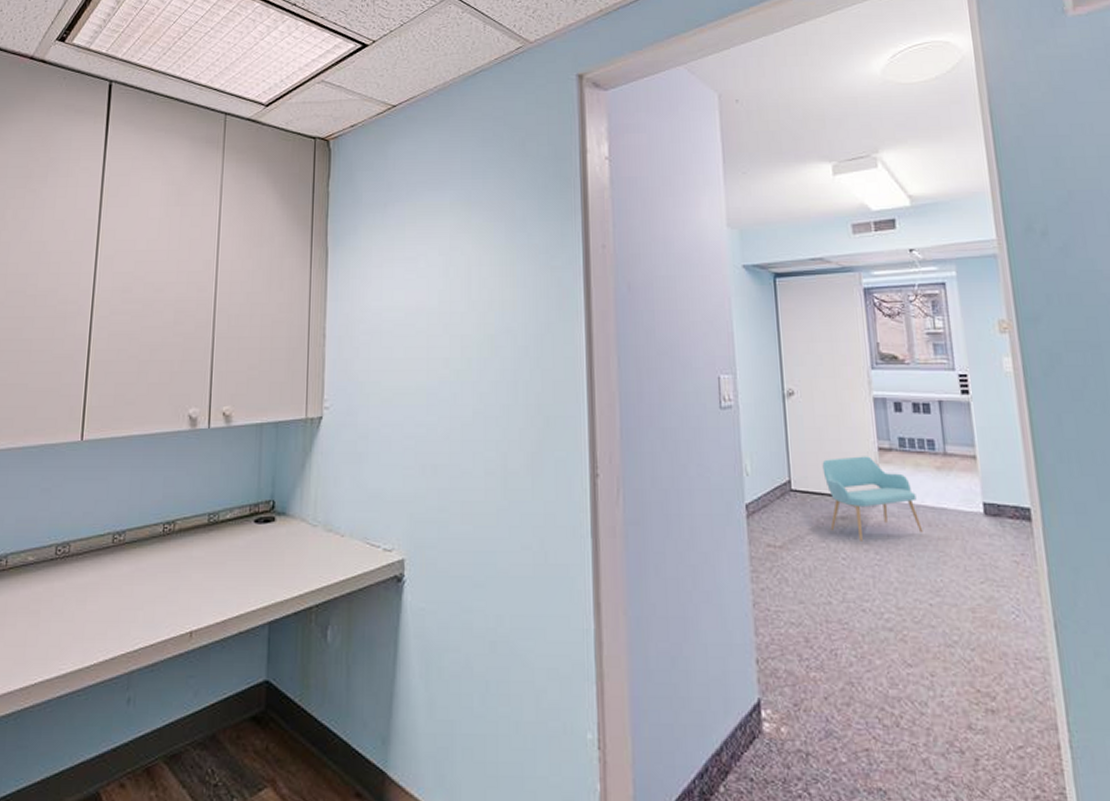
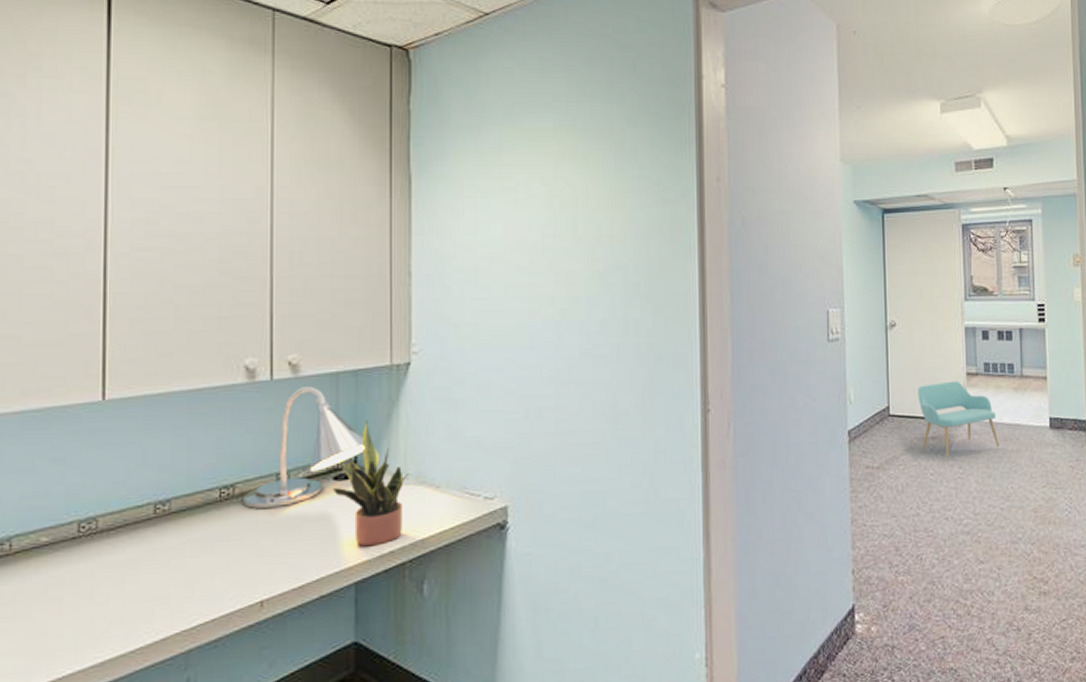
table lamp: none [181,436,281,544] -> present [243,387,363,509]
potted plant: none [254,468,318,588] -> present [333,420,409,547]

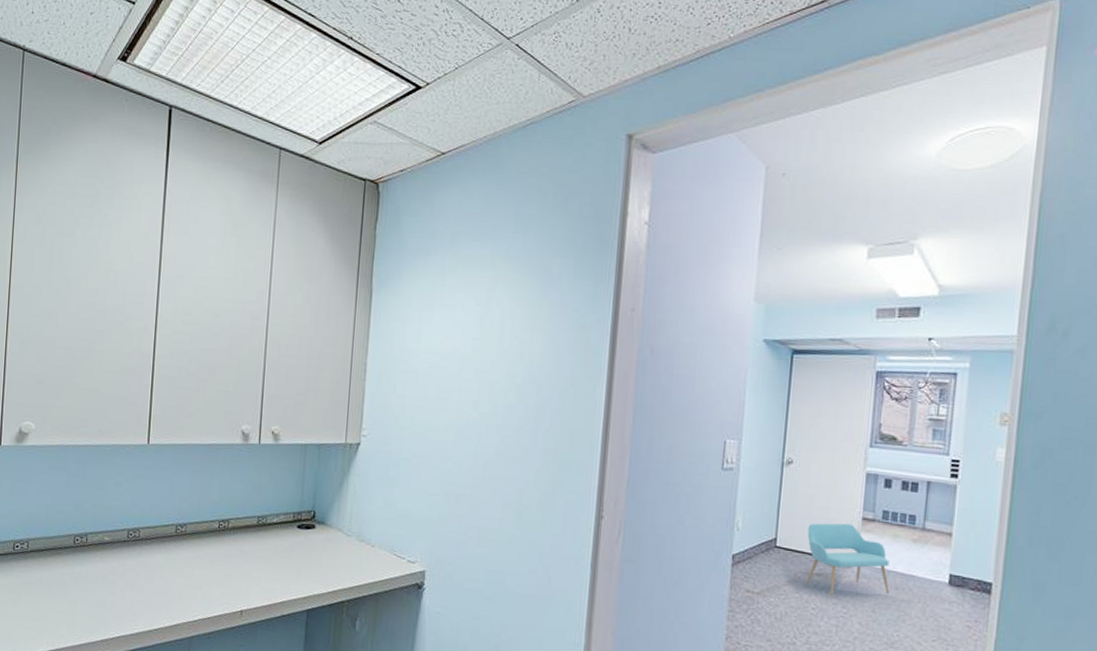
table lamp: present [243,387,363,509] -> none [234,452,321,543]
potted plant: present [333,420,409,547] -> none [297,485,352,585]

